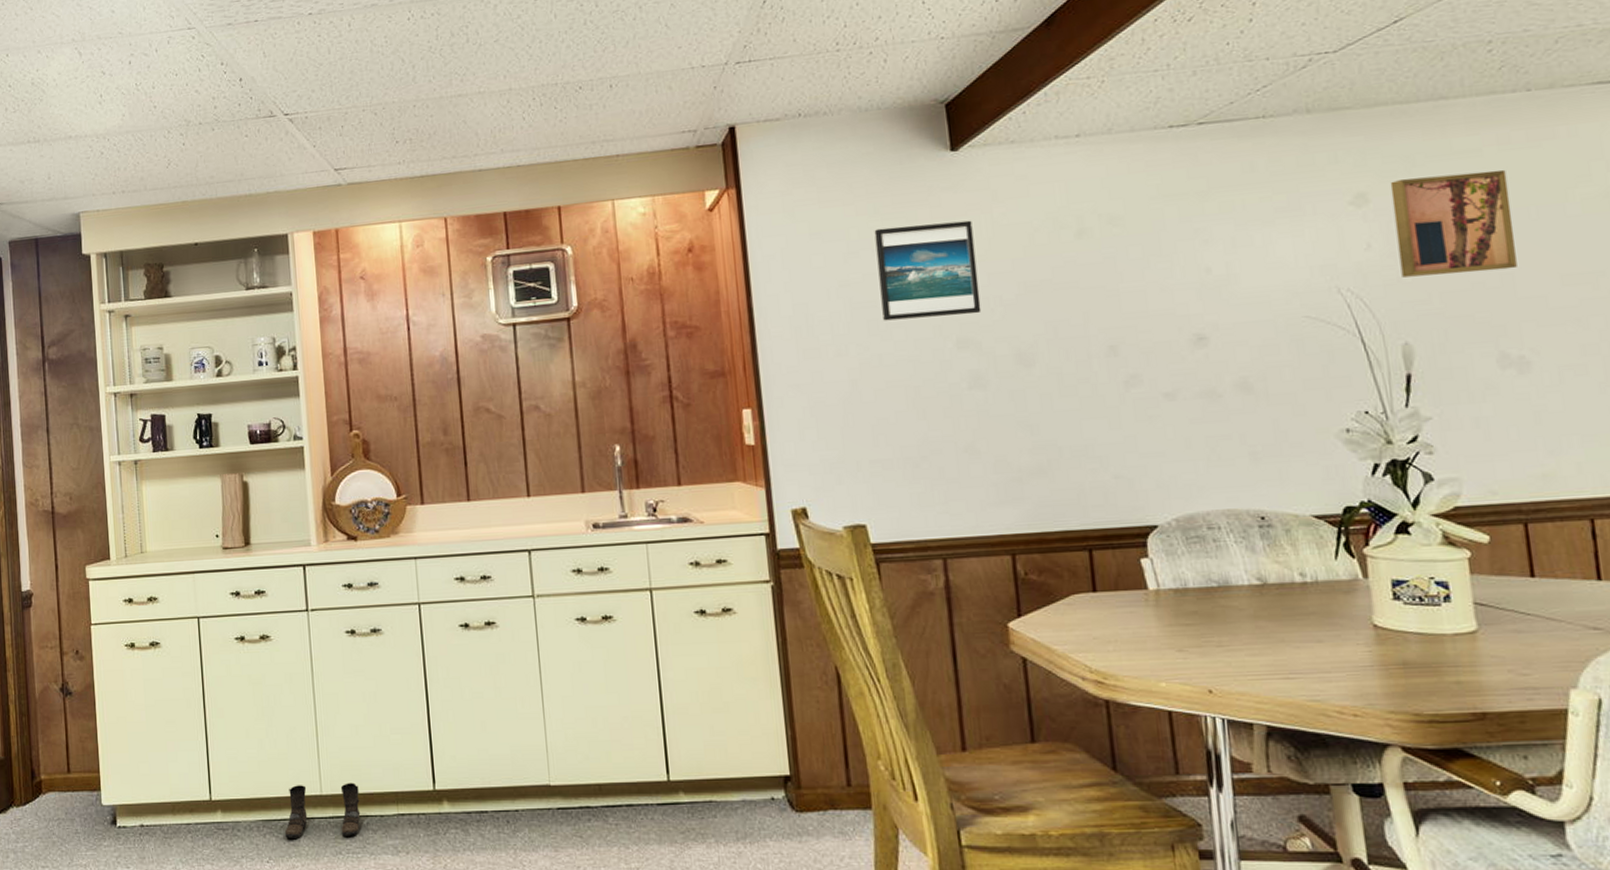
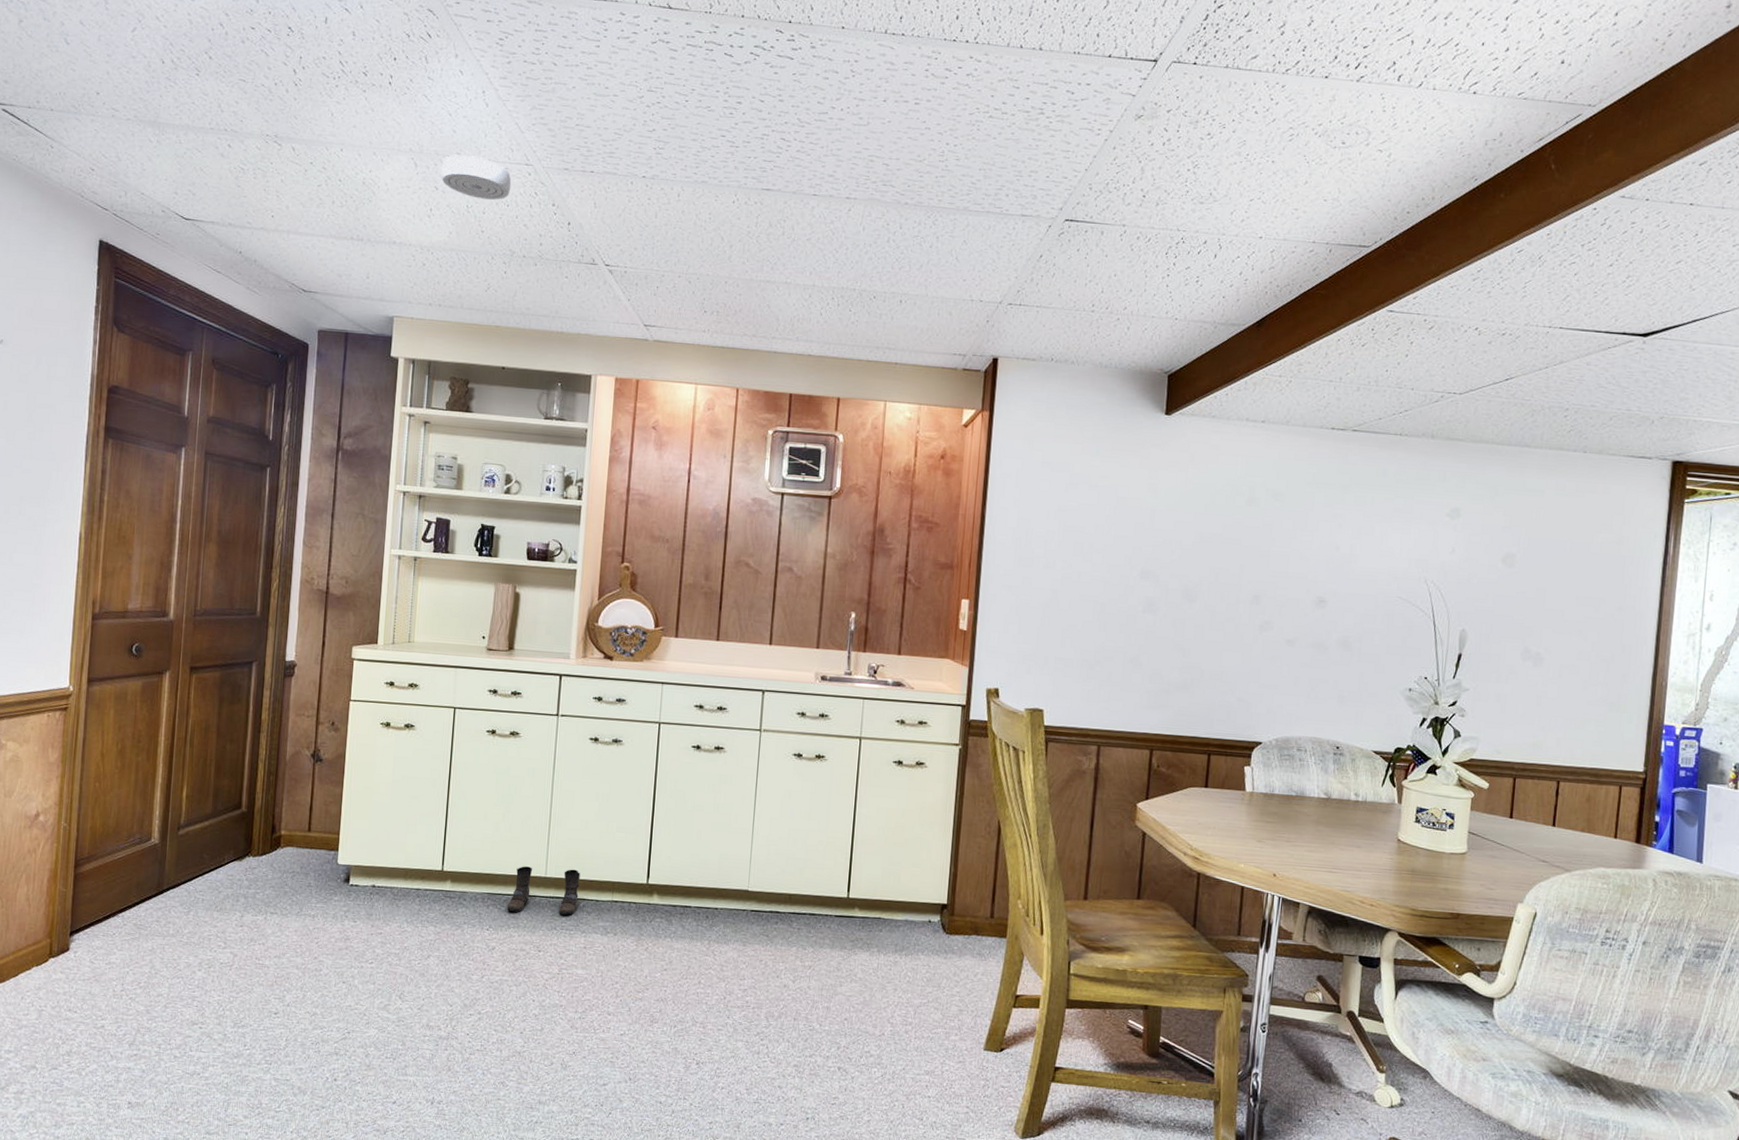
smoke detector: none [105,31,177,75] -> present [441,155,512,200]
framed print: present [874,220,982,321] -> none [1087,468,1171,552]
wall art: present [1390,169,1517,278] -> none [1471,503,1557,586]

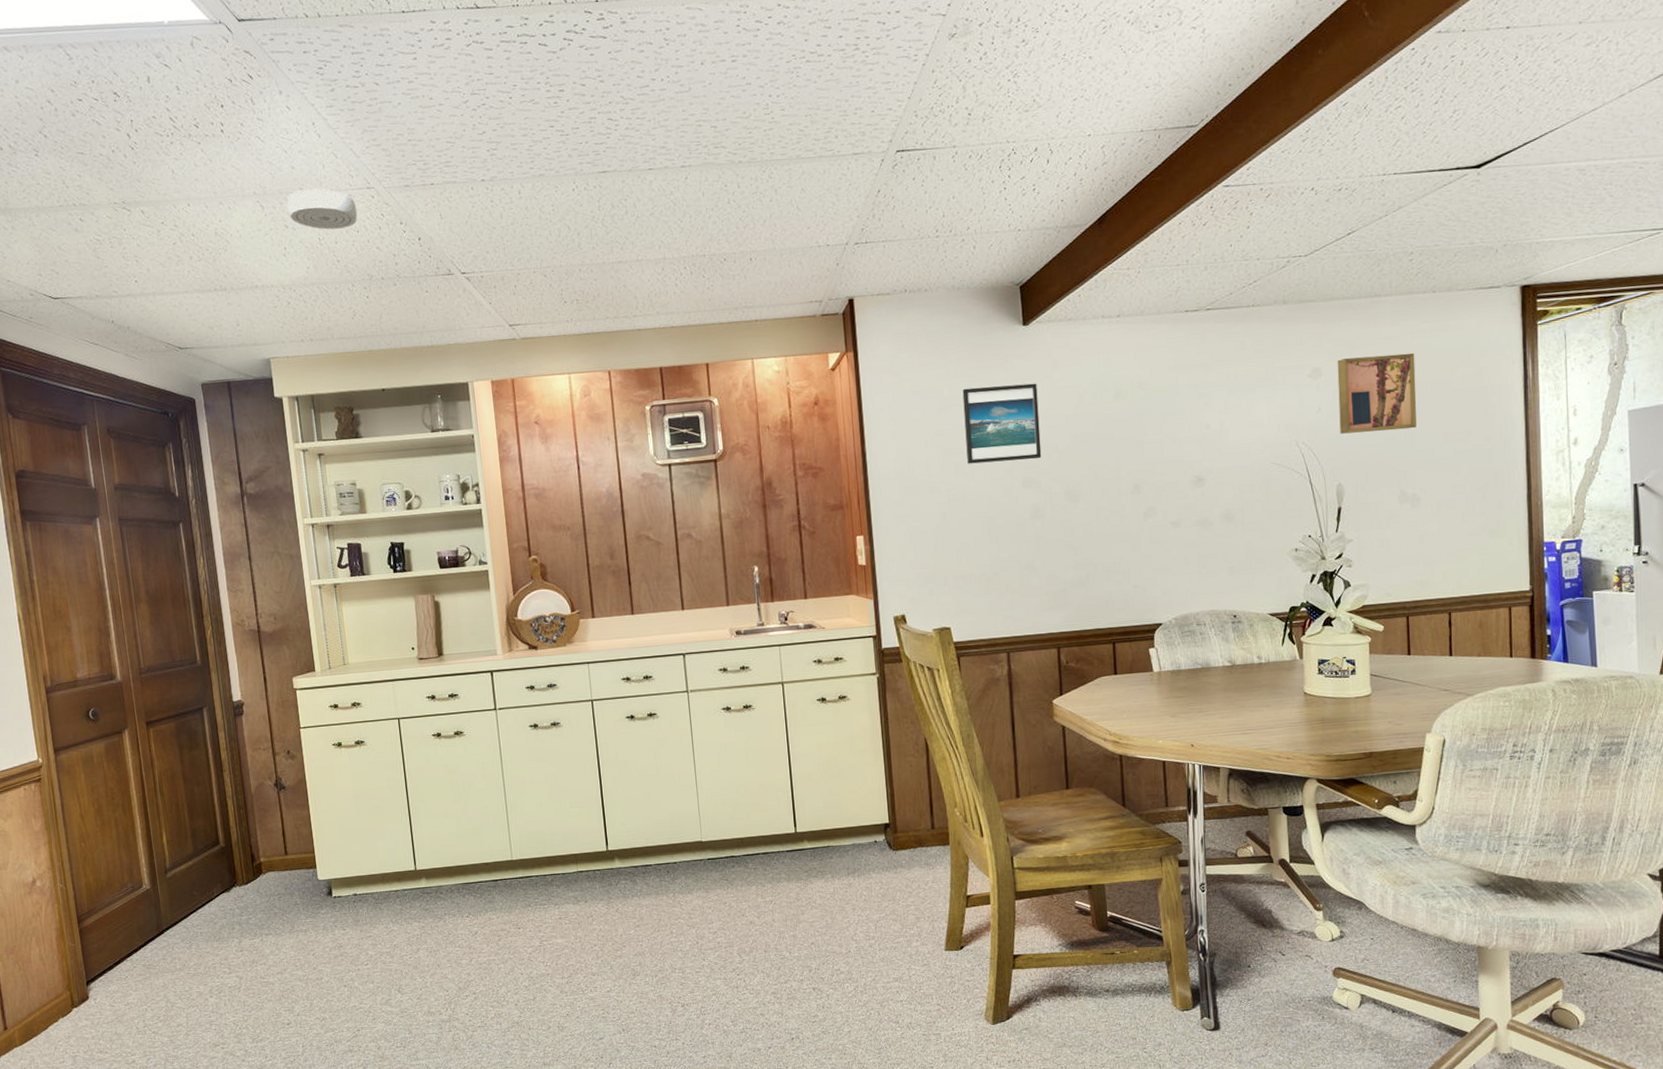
boots: present [506,866,580,915] -> none [481,848,546,897]
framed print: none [1087,468,1171,552] -> present [962,383,1042,464]
wall art: none [1471,503,1557,586] -> present [1337,352,1417,434]

